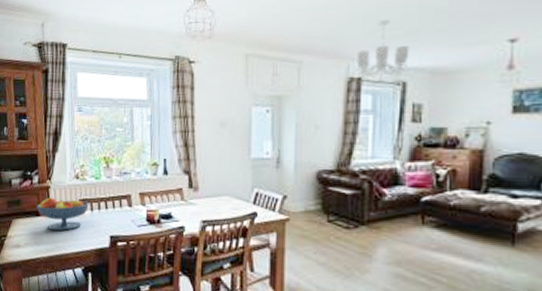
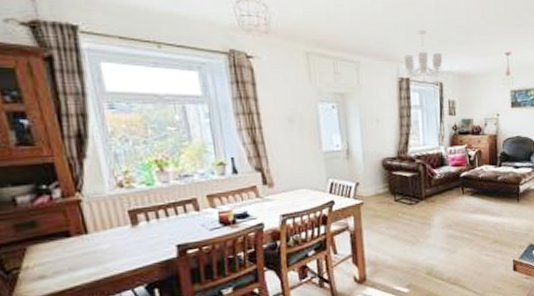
fruit bowl: present [36,197,89,231] -> none [63,210,143,251]

